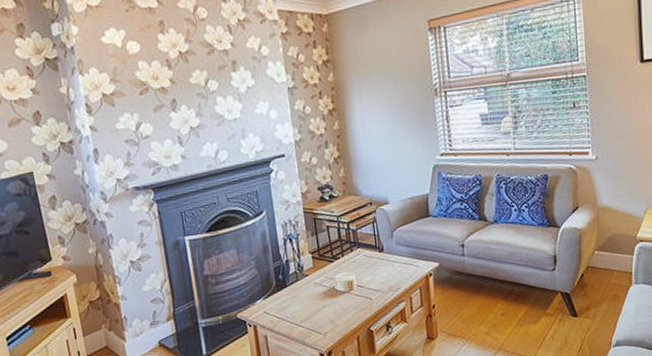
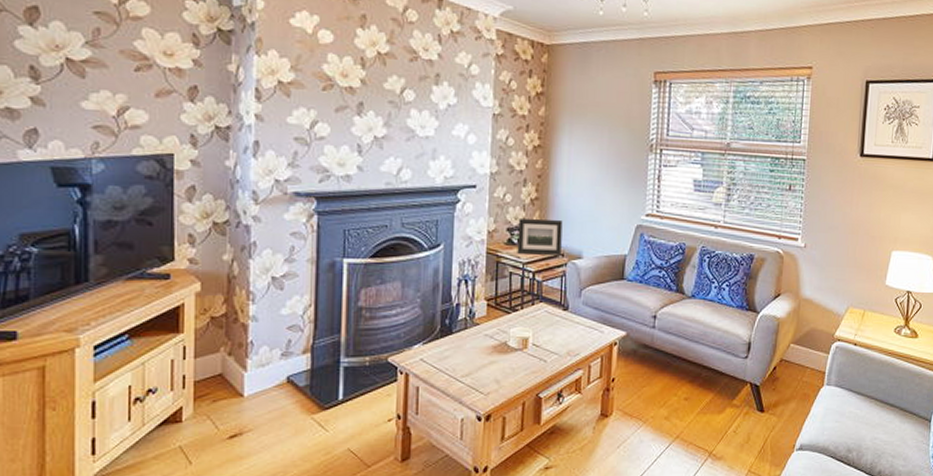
picture frame: none [326,173,369,209] -> present [517,219,563,255]

